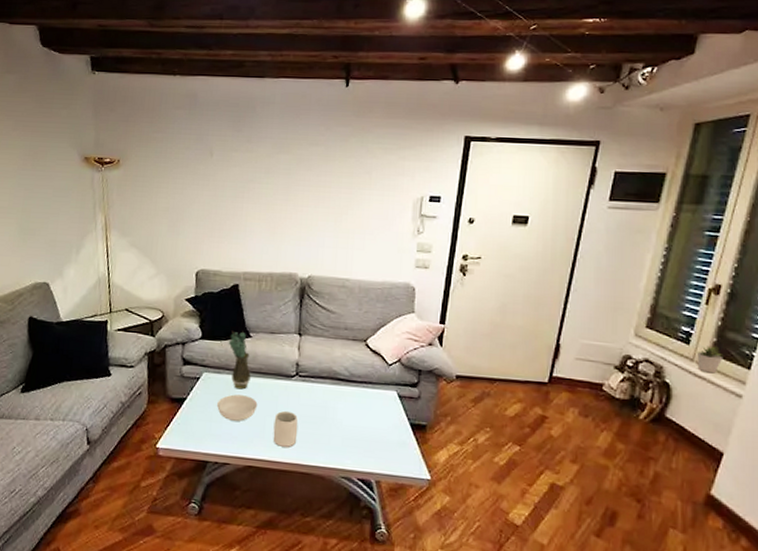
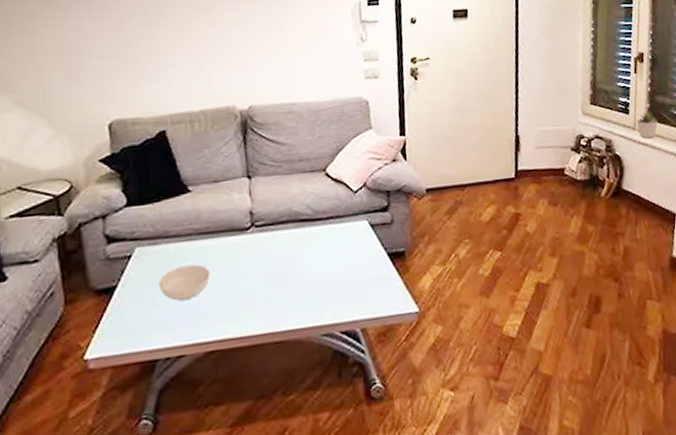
vase: present [228,330,251,390] -> none [162,186,197,259]
mug: present [273,410,298,447] -> none [233,271,265,317]

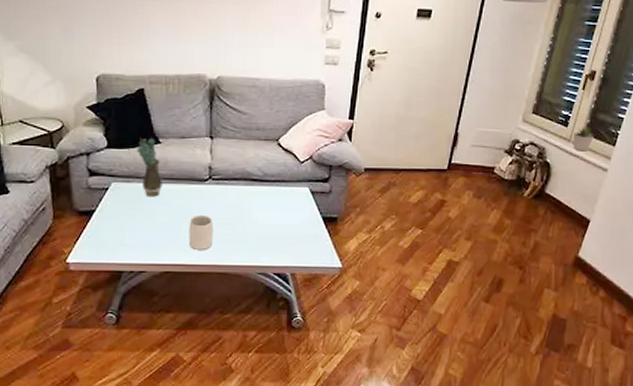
bowl: present [157,264,210,301] -> none [128,202,171,229]
vase: none [162,186,197,259] -> present [136,137,162,197]
mug: none [233,271,265,317] -> present [188,214,214,250]

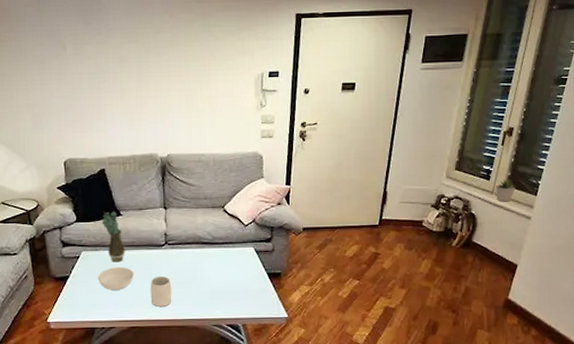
bowl: none [128,202,171,229] -> present [97,267,134,290]

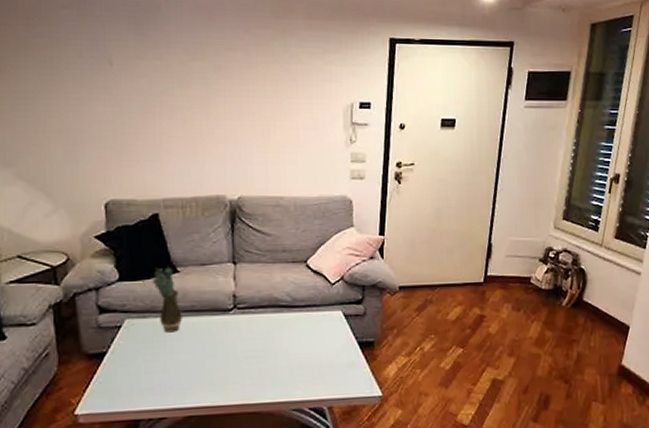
bowl: present [97,267,134,290] -> none [144,338,193,369]
mug: present [150,275,172,307] -> none [213,348,241,389]
potted plant: present [496,179,516,202] -> none [605,230,625,256]

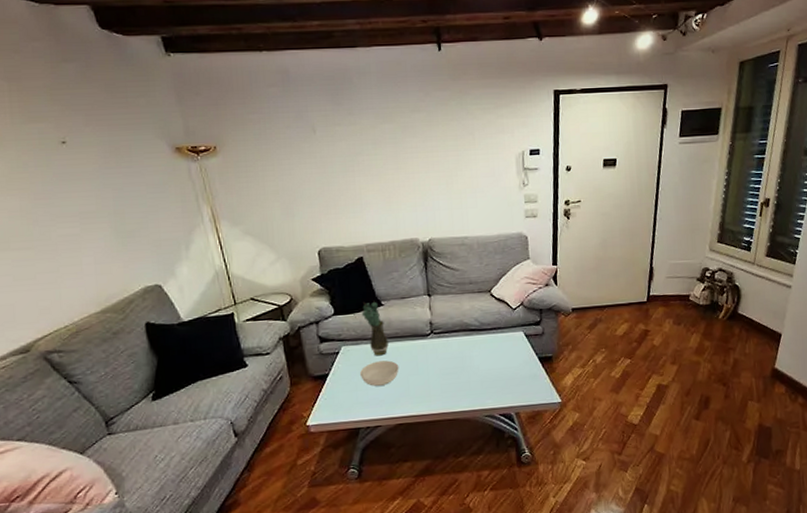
bowl: none [144,338,193,369] -> present [359,360,399,386]

